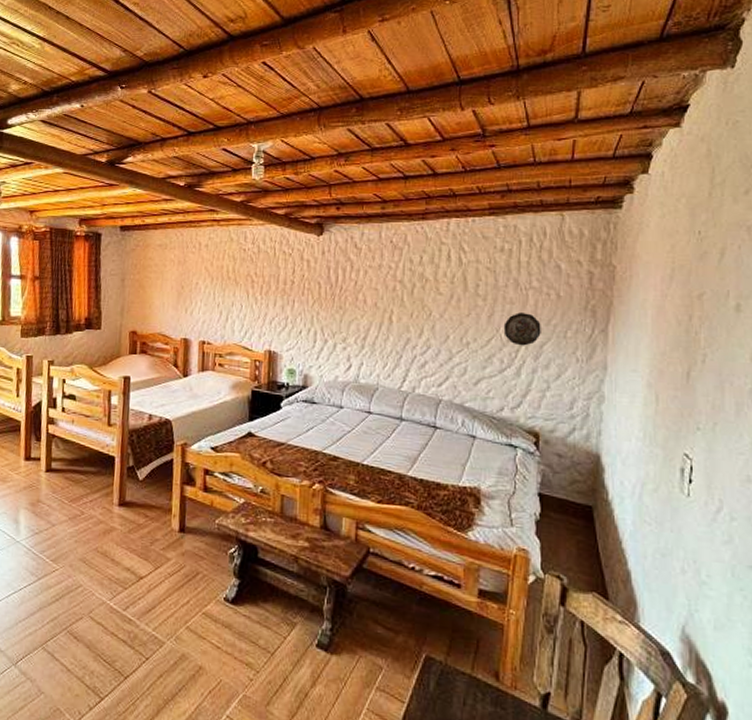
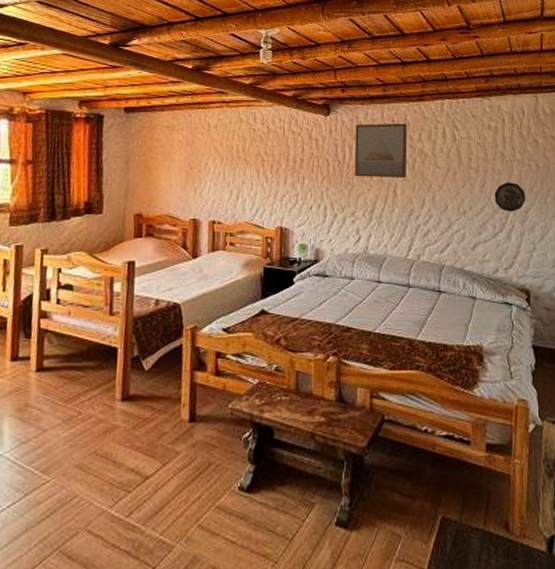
wall art: none [347,244,407,304] -> present [355,123,408,177]

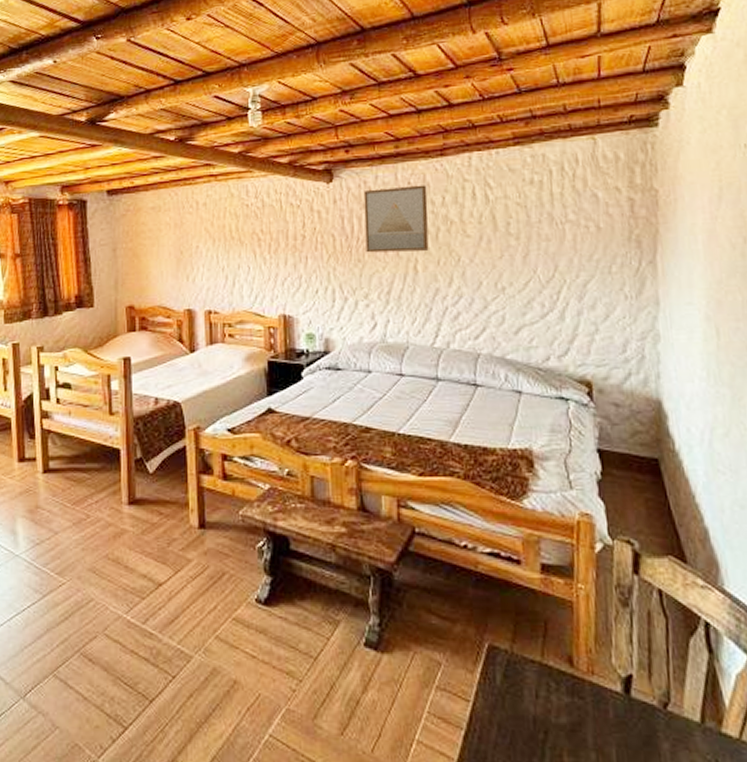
decorative plate: present [494,182,526,212] -> none [541,249,583,287]

